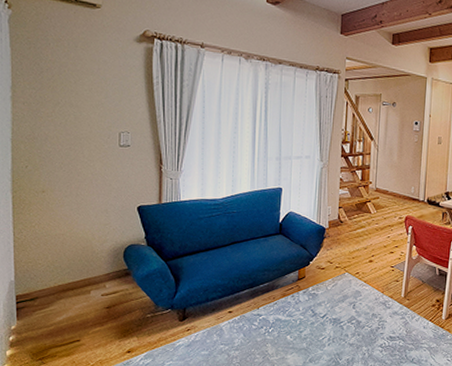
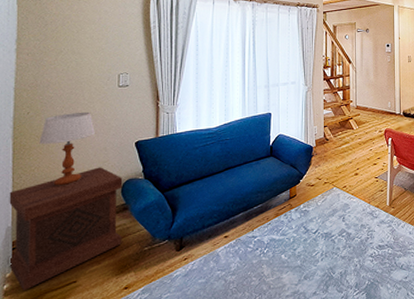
side table: none [11,229,125,344] -> present [8,167,123,290]
table lamp: none [39,170,97,245] -> present [39,111,96,186]

